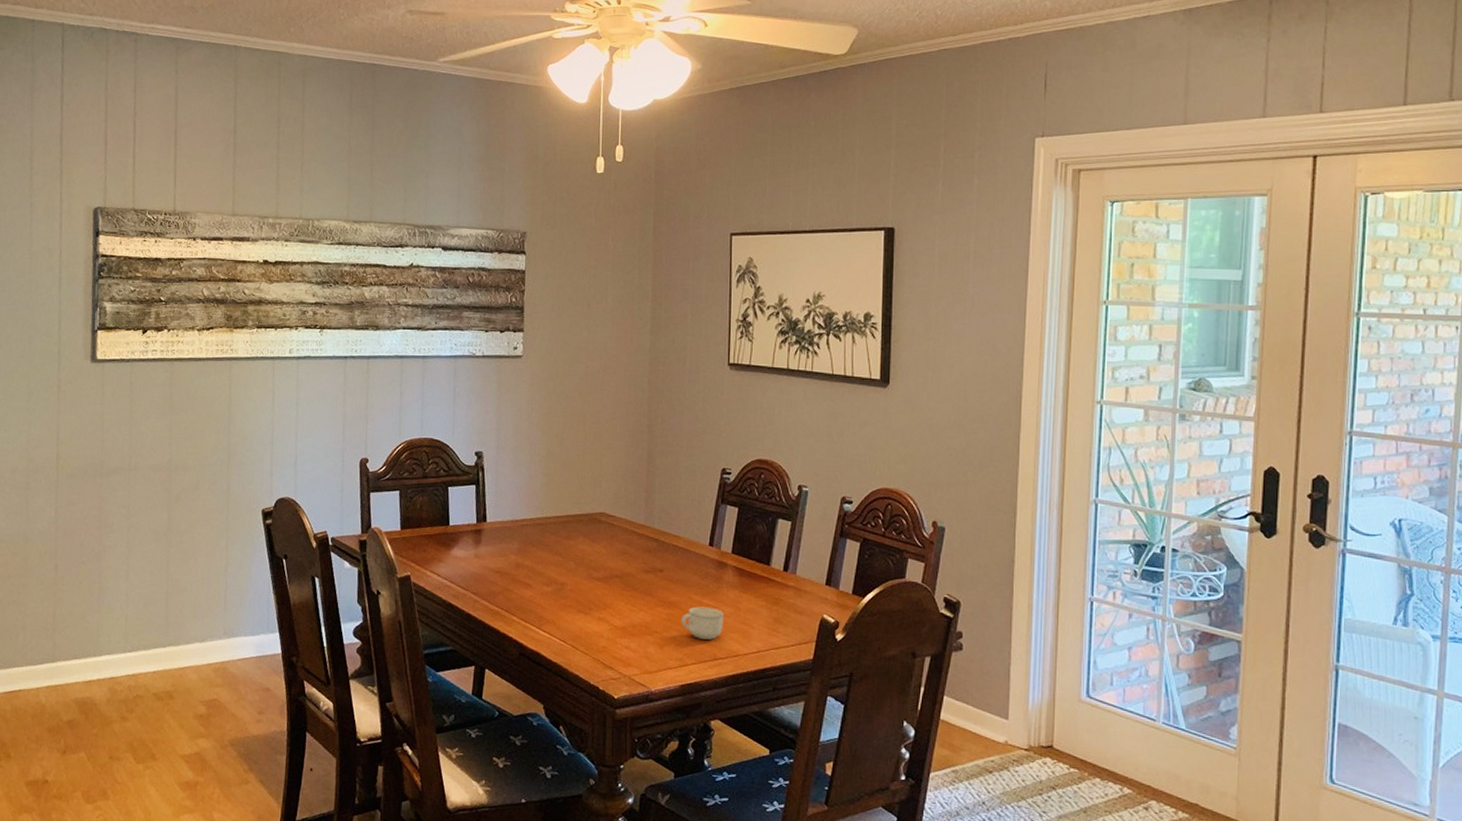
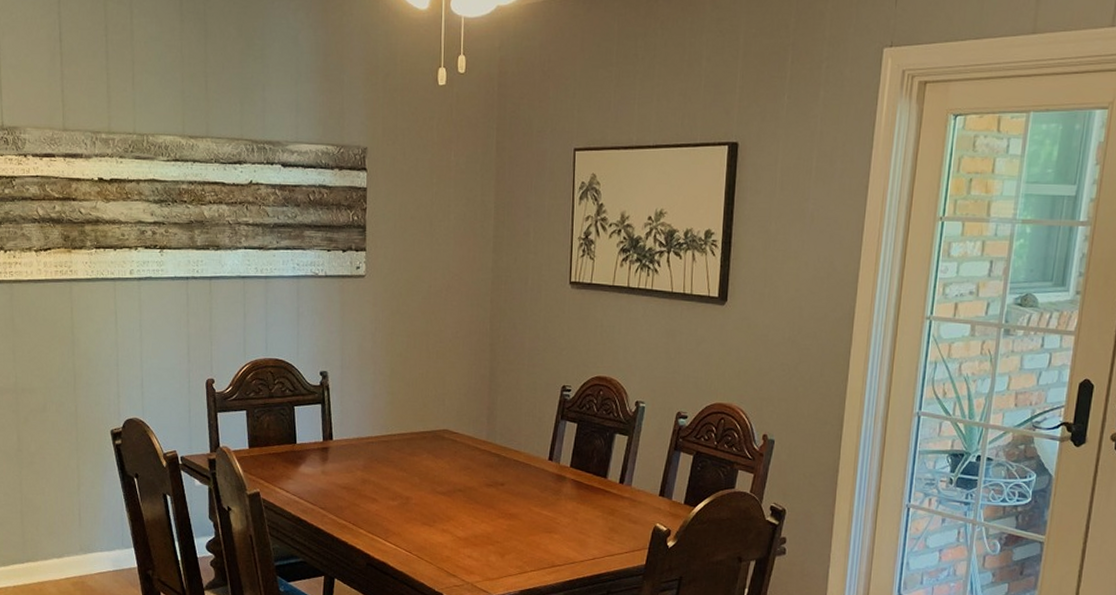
cup: present [681,606,724,640] -> none [521,517,562,548]

